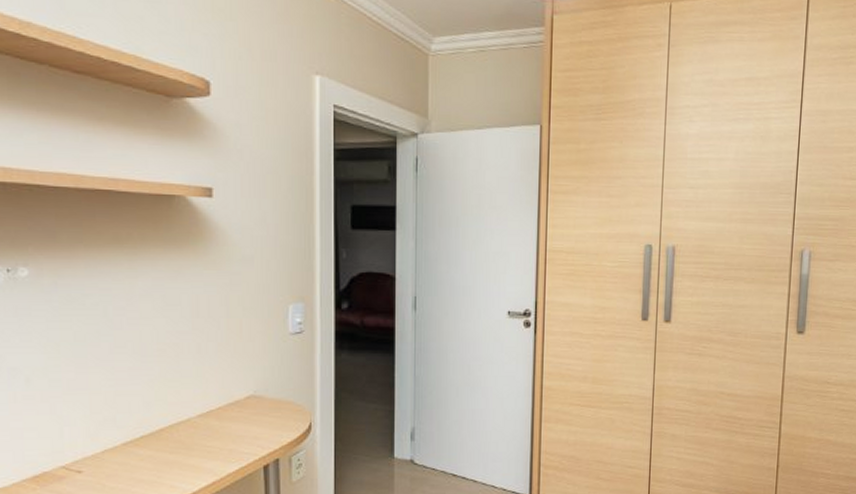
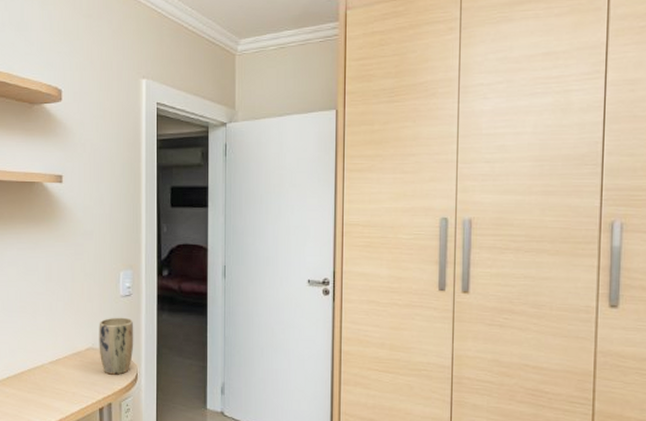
plant pot: none [262,358,307,426] -> present [99,317,134,375]

